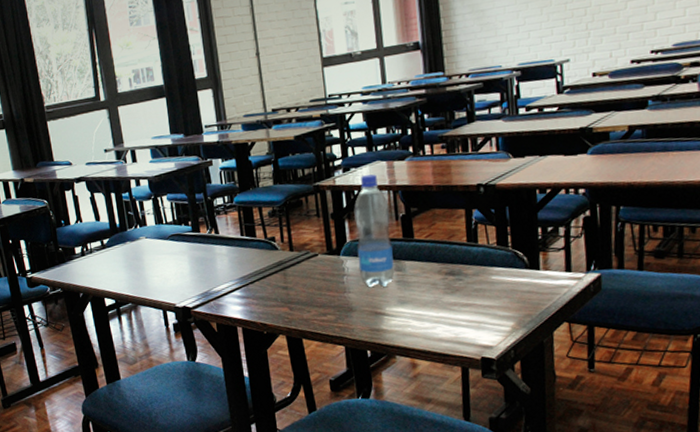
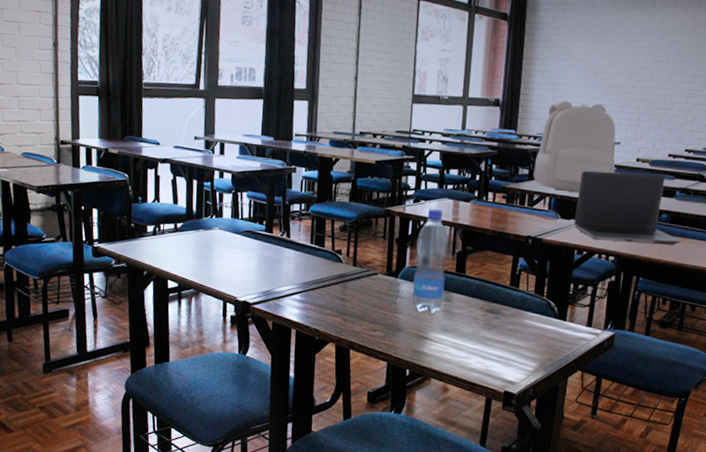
backpack: none [472,21,569,128] -> present [533,101,616,192]
laptop computer: none [528,86,665,175] -> present [574,170,682,245]

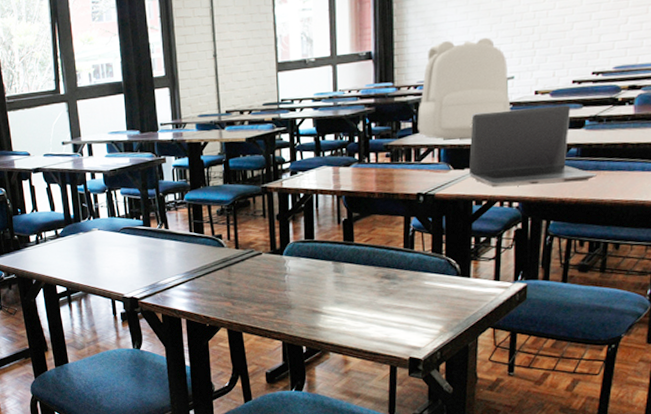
bottle: present [412,209,449,313] -> none [298,179,333,287]

